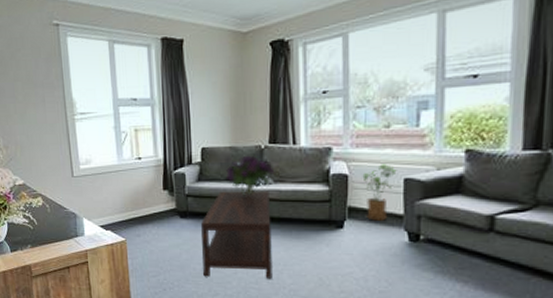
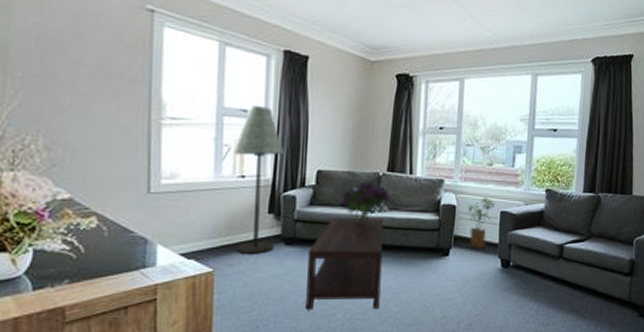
floor lamp: none [129,93,171,226] -> present [233,106,284,254]

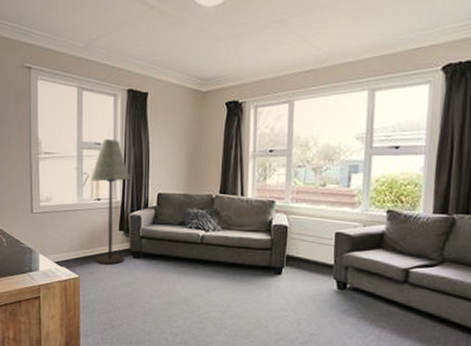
coffee table: present [306,216,384,310] -> none [152,234,218,319]
bouquet: present [341,181,391,223] -> none [179,203,223,241]
house plant: present [468,197,496,249] -> none [300,218,330,269]

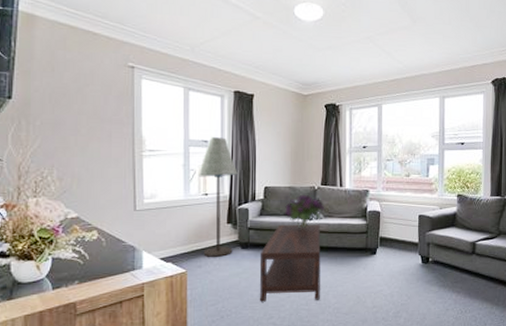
coffee table: none [152,234,218,319] -> present [260,224,321,302]
bouquet: none [179,203,223,241] -> present [285,194,325,229]

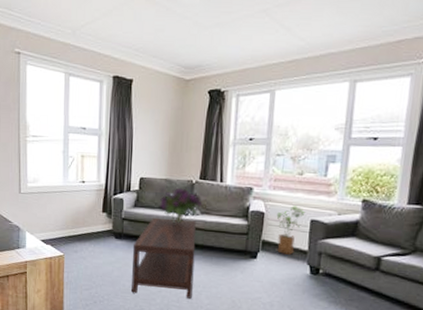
floor lamp: present [197,137,238,257] -> none [76,124,114,244]
house plant: none [390,204,414,248] -> present [276,206,306,255]

